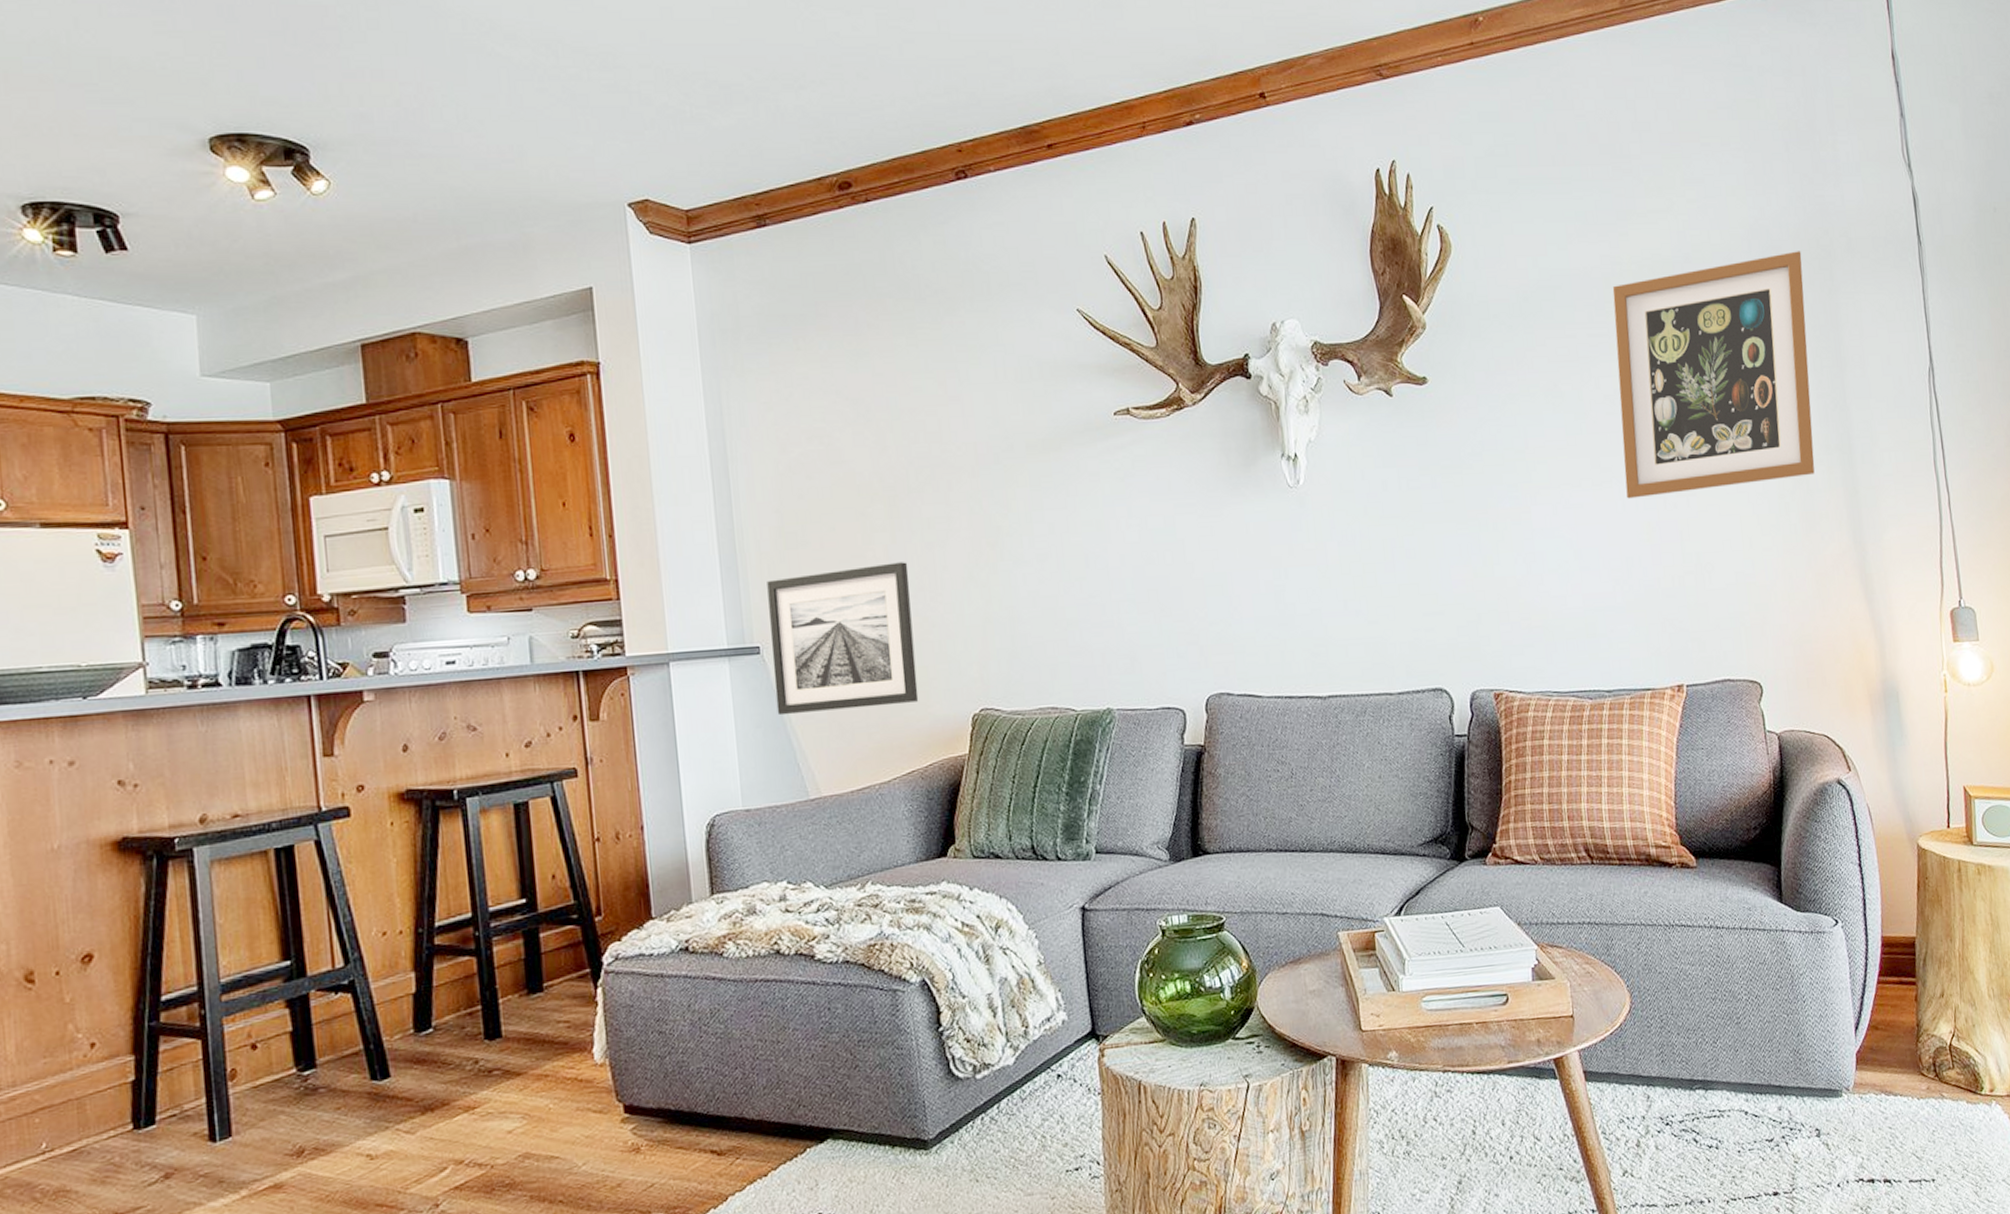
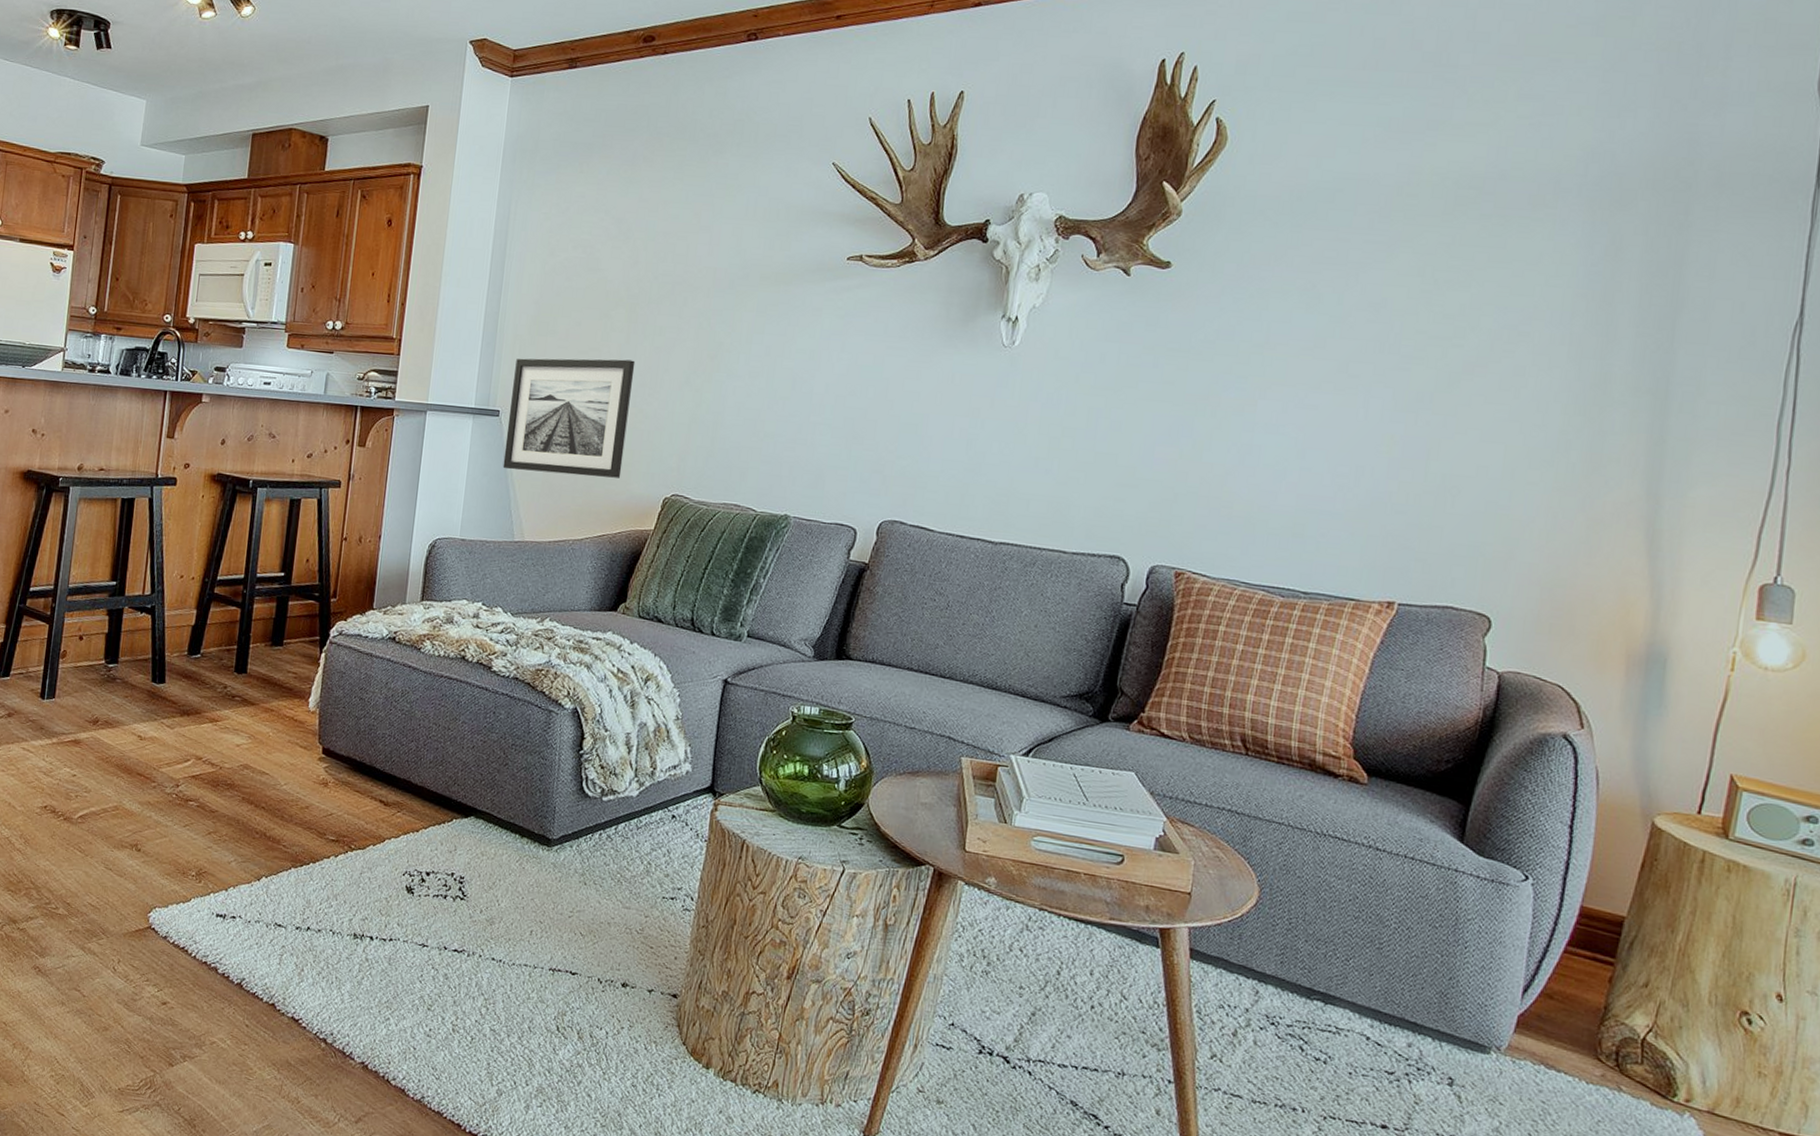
wall art: present [1612,251,1815,499] -> none [1372,179,1653,416]

